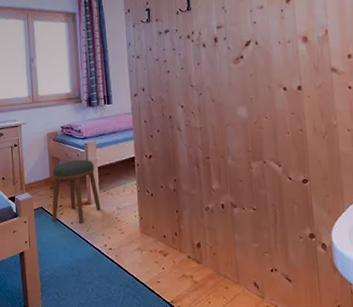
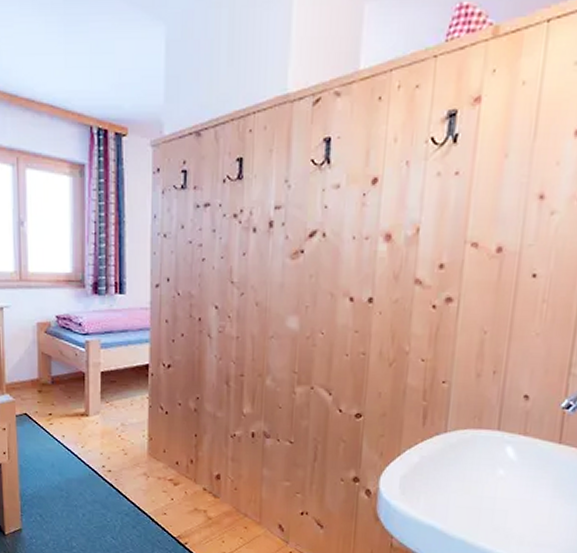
stool: present [51,159,101,223] -> none [38,359,101,438]

